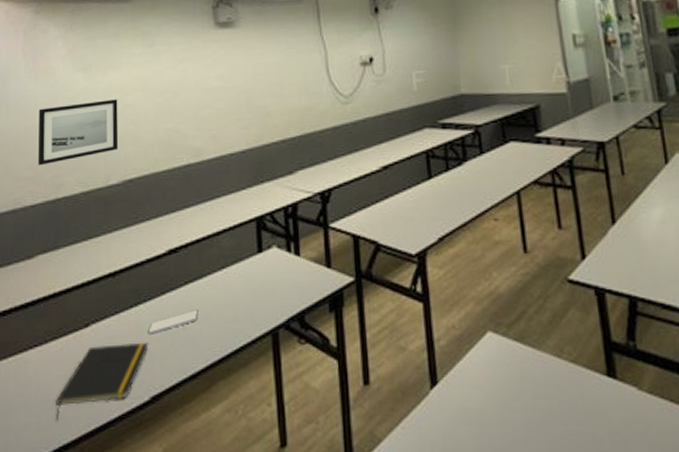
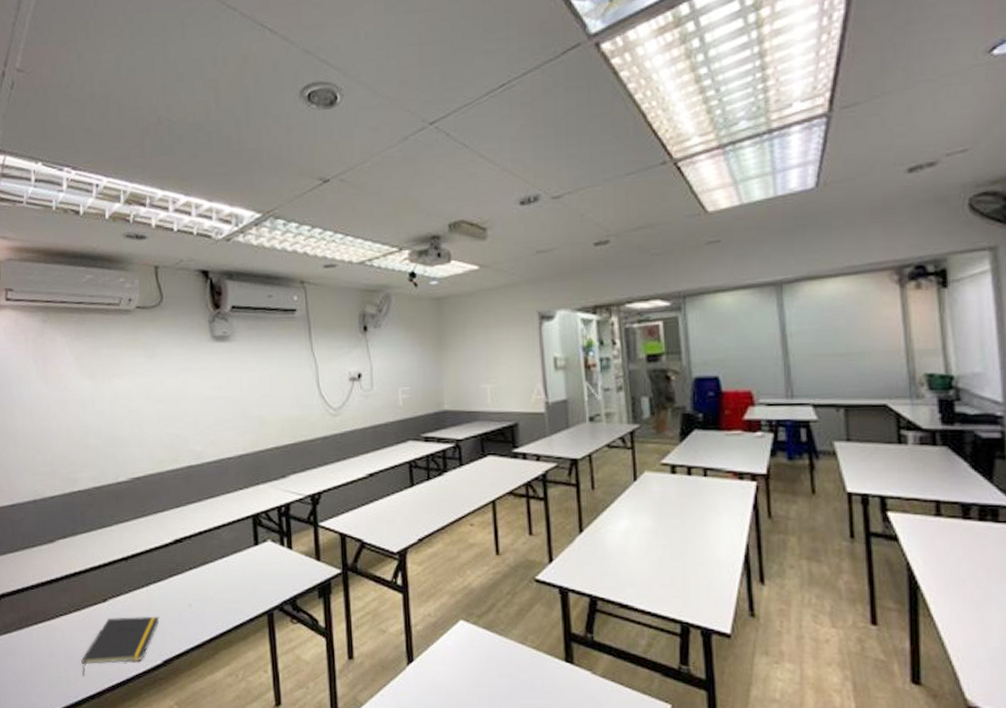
wall art: present [38,99,119,166] -> none [51,405,126,462]
smartphone: present [147,310,198,335] -> none [158,591,202,610]

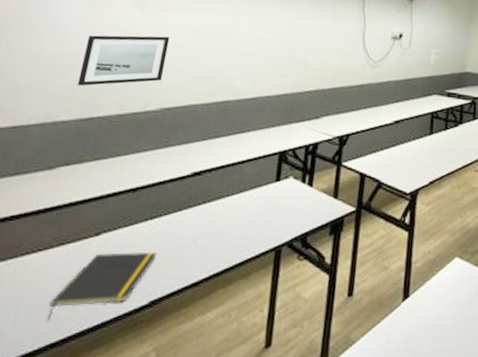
wall art: none [51,405,126,462] -> present [77,35,170,86]

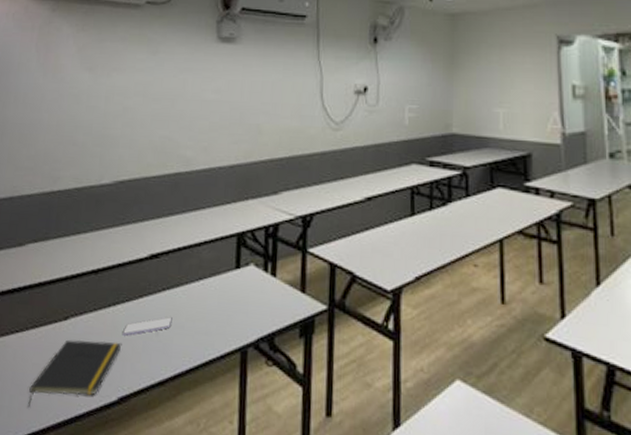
wall art: present [77,35,170,86] -> none [38,101,119,158]
smartphone: none [157,226,211,246] -> present [122,317,172,336]

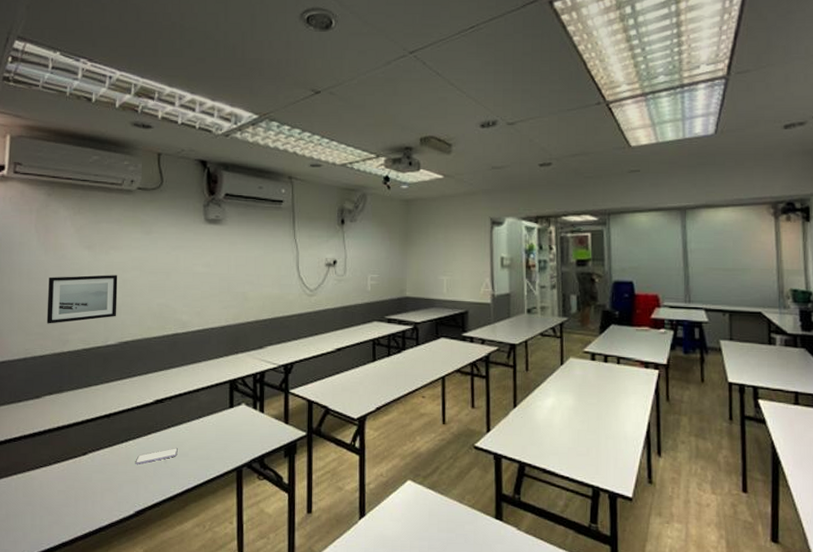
notepad: present [28,339,122,407] -> none [57,469,136,524]
wall art: none [38,101,119,158] -> present [46,275,118,324]

